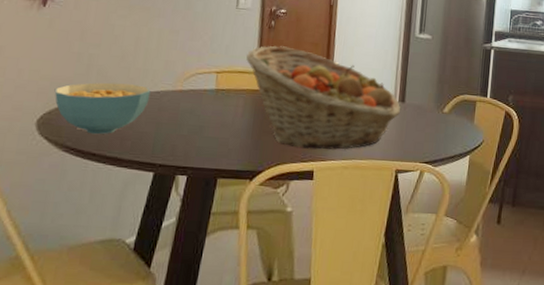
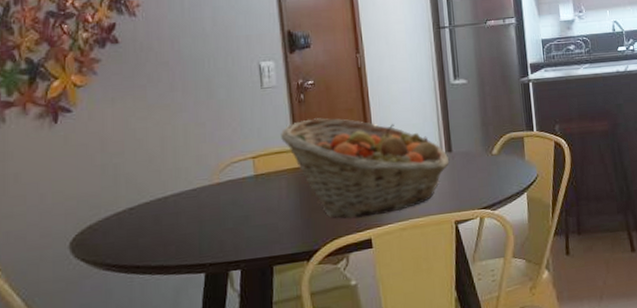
cereal bowl: present [54,82,151,135] -> none [83,186,187,247]

